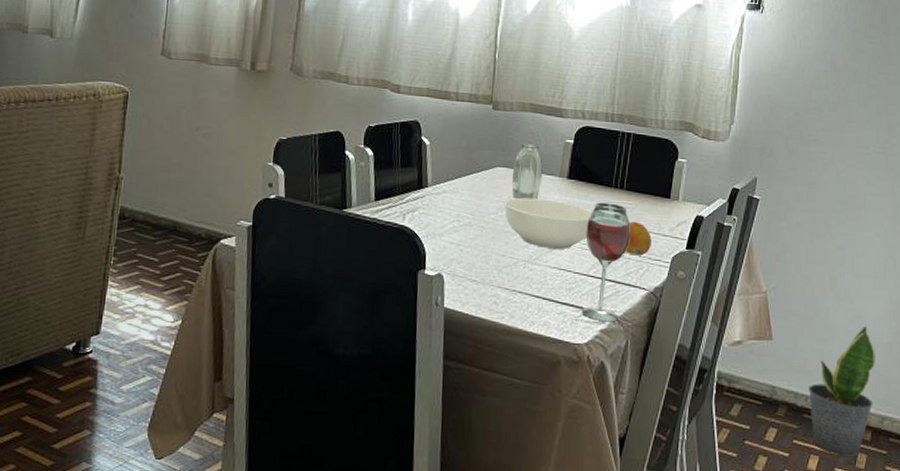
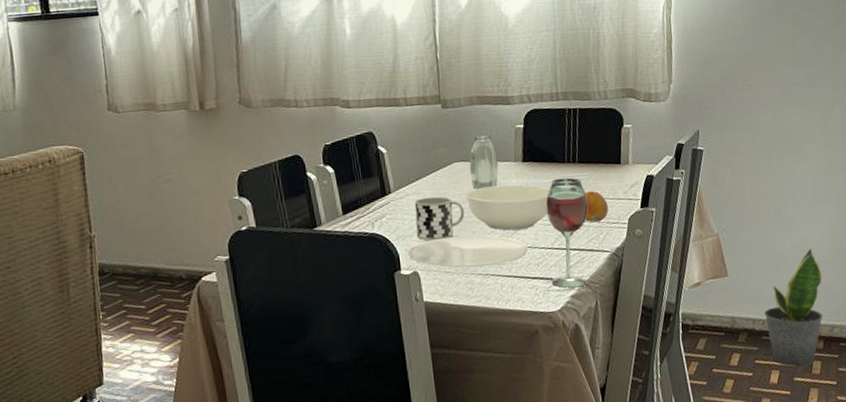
plate: none [435,243,562,283] -> present [408,235,529,269]
cup: none [447,197,501,245] -> present [414,196,465,241]

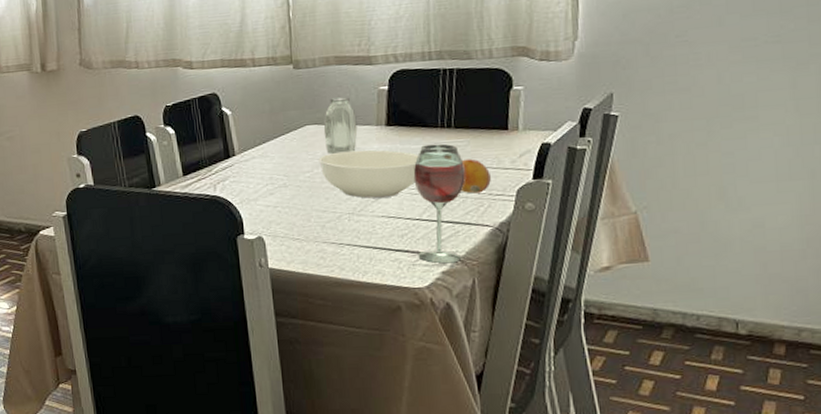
plate: present [408,235,529,269] -> none [252,202,392,236]
cup: present [414,196,465,241] -> none [260,160,317,206]
potted plant: present [764,248,823,367] -> none [698,234,786,374]

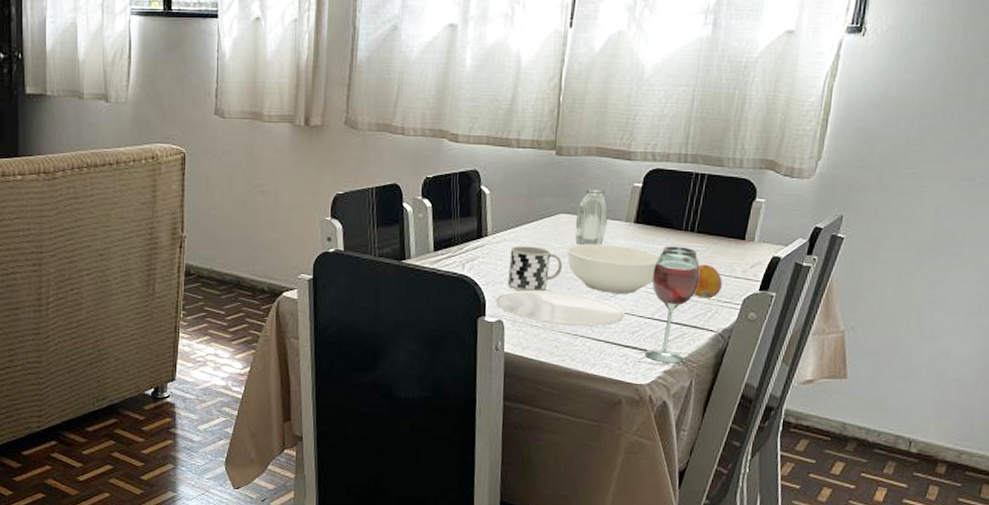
plate: none [252,202,392,236] -> present [495,290,626,327]
cup: none [260,160,317,206] -> present [507,246,563,292]

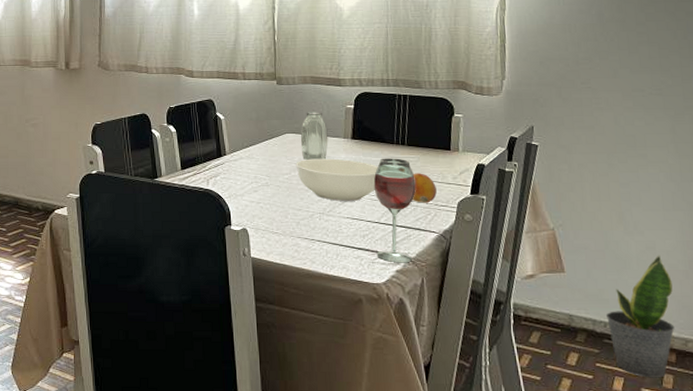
plate: present [495,290,626,327] -> none [238,201,355,232]
cup: present [507,246,563,292] -> none [247,162,294,202]
potted plant: none [881,363,959,490] -> present [605,255,675,378]

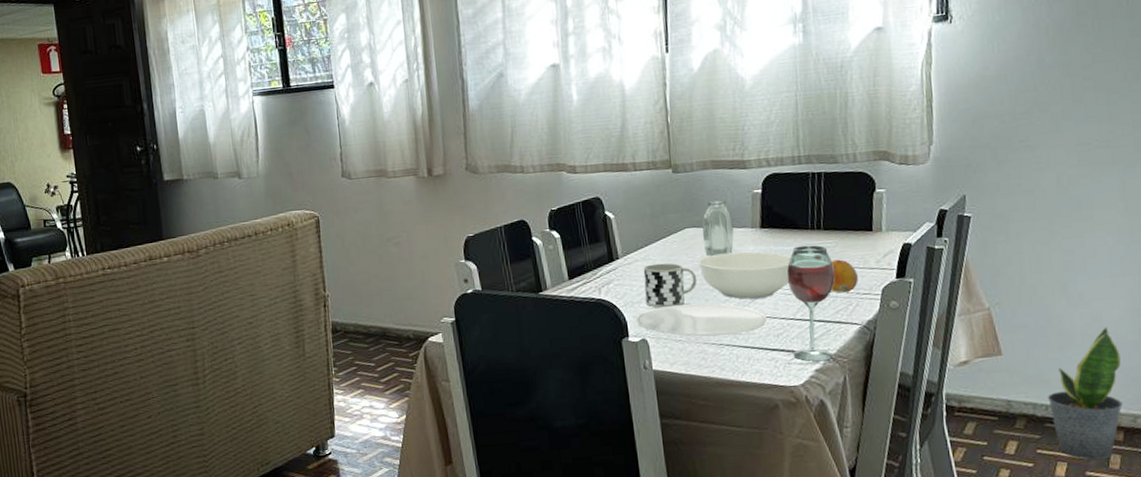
plate: none [238,201,355,232] -> present [636,303,768,337]
cup: none [247,162,294,202] -> present [643,263,697,308]

